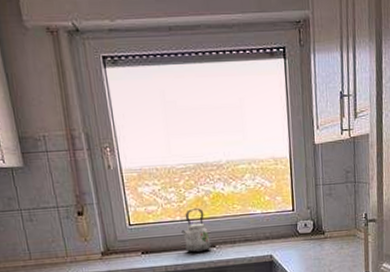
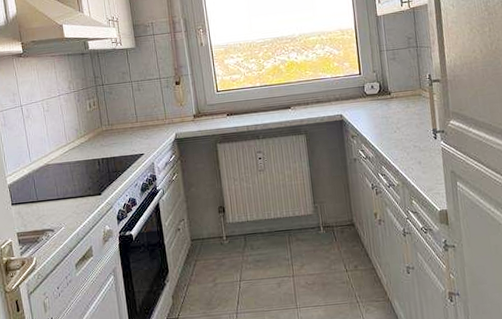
kettle: present [181,208,211,253] -> none [261,75,287,114]

